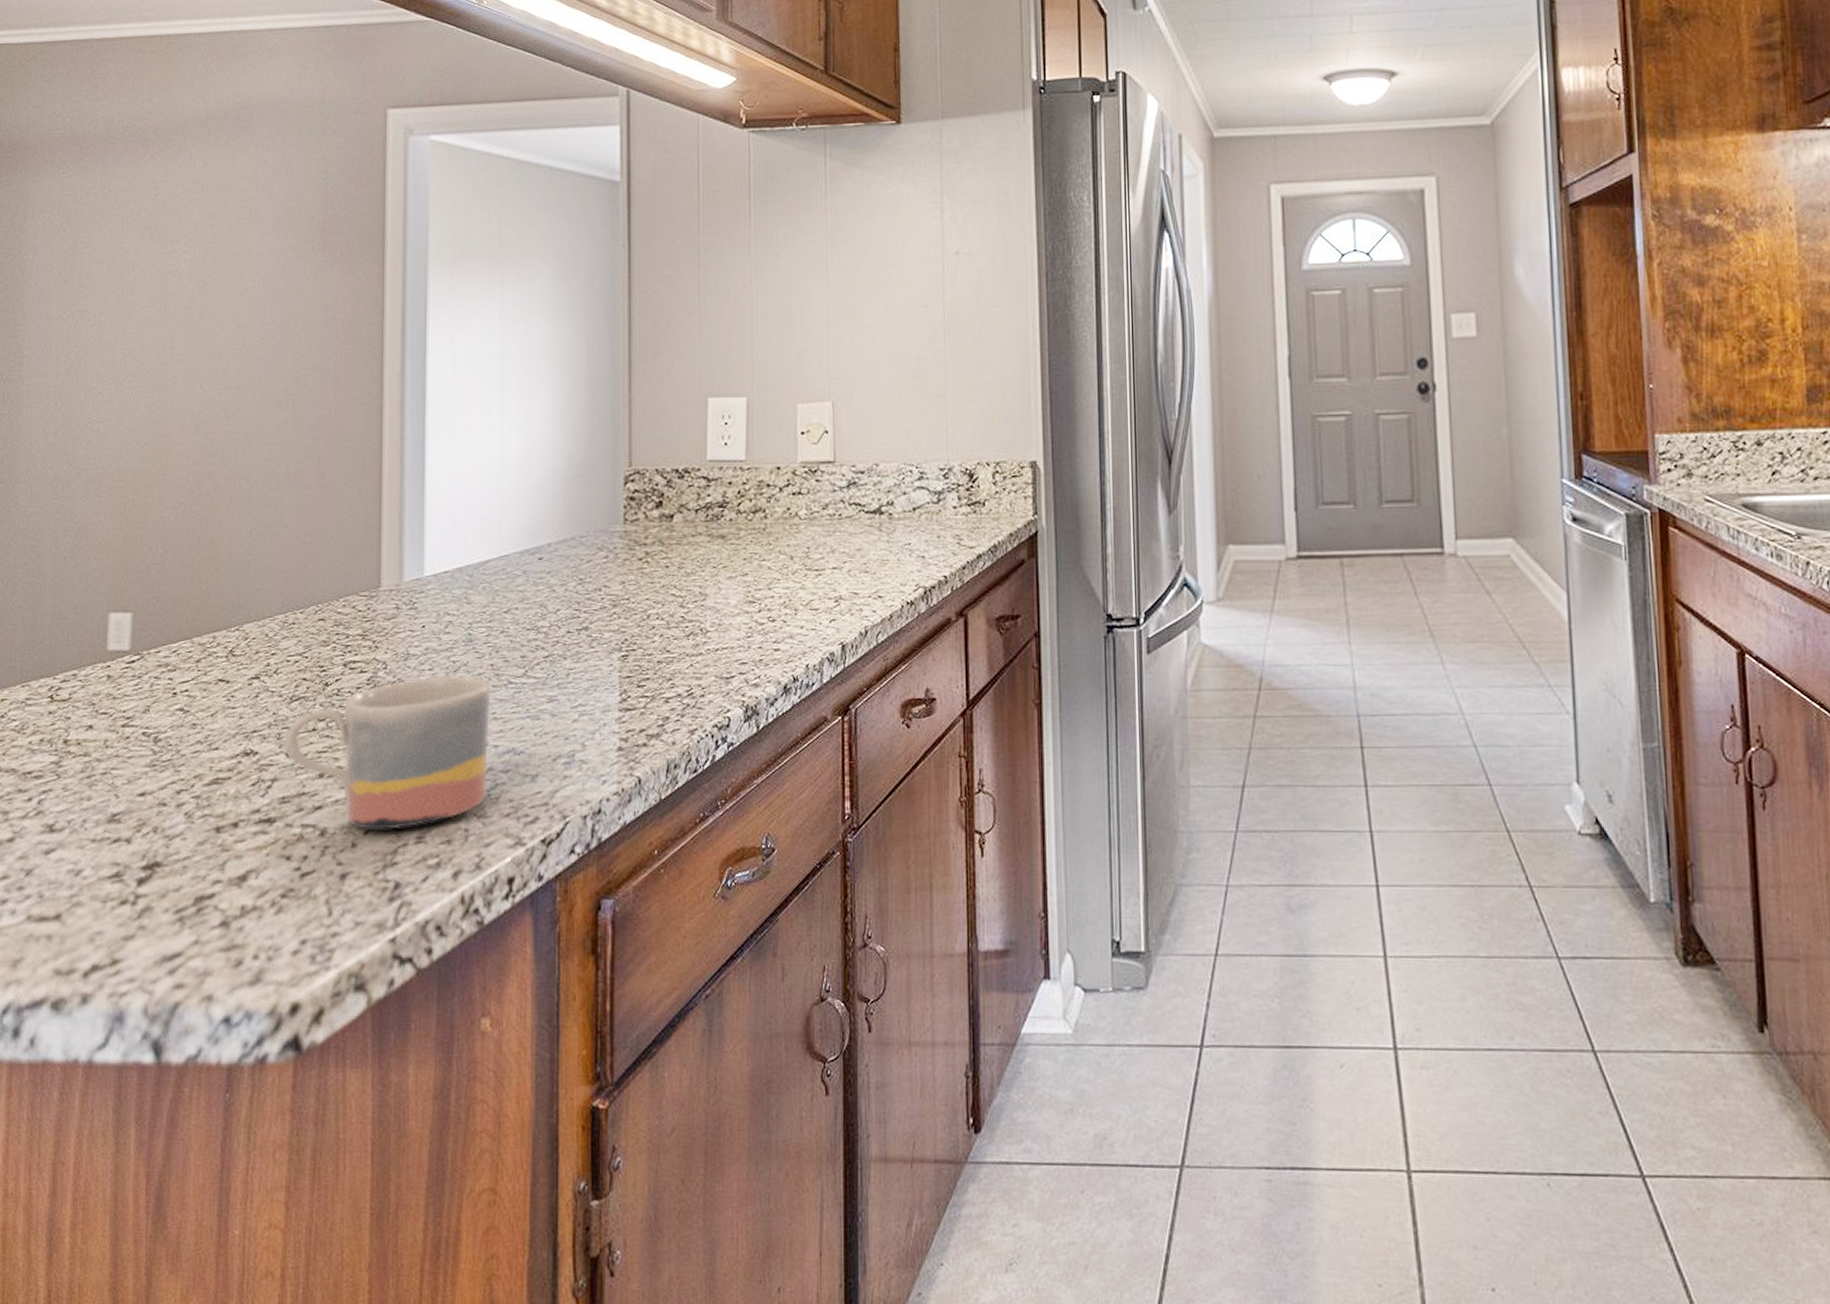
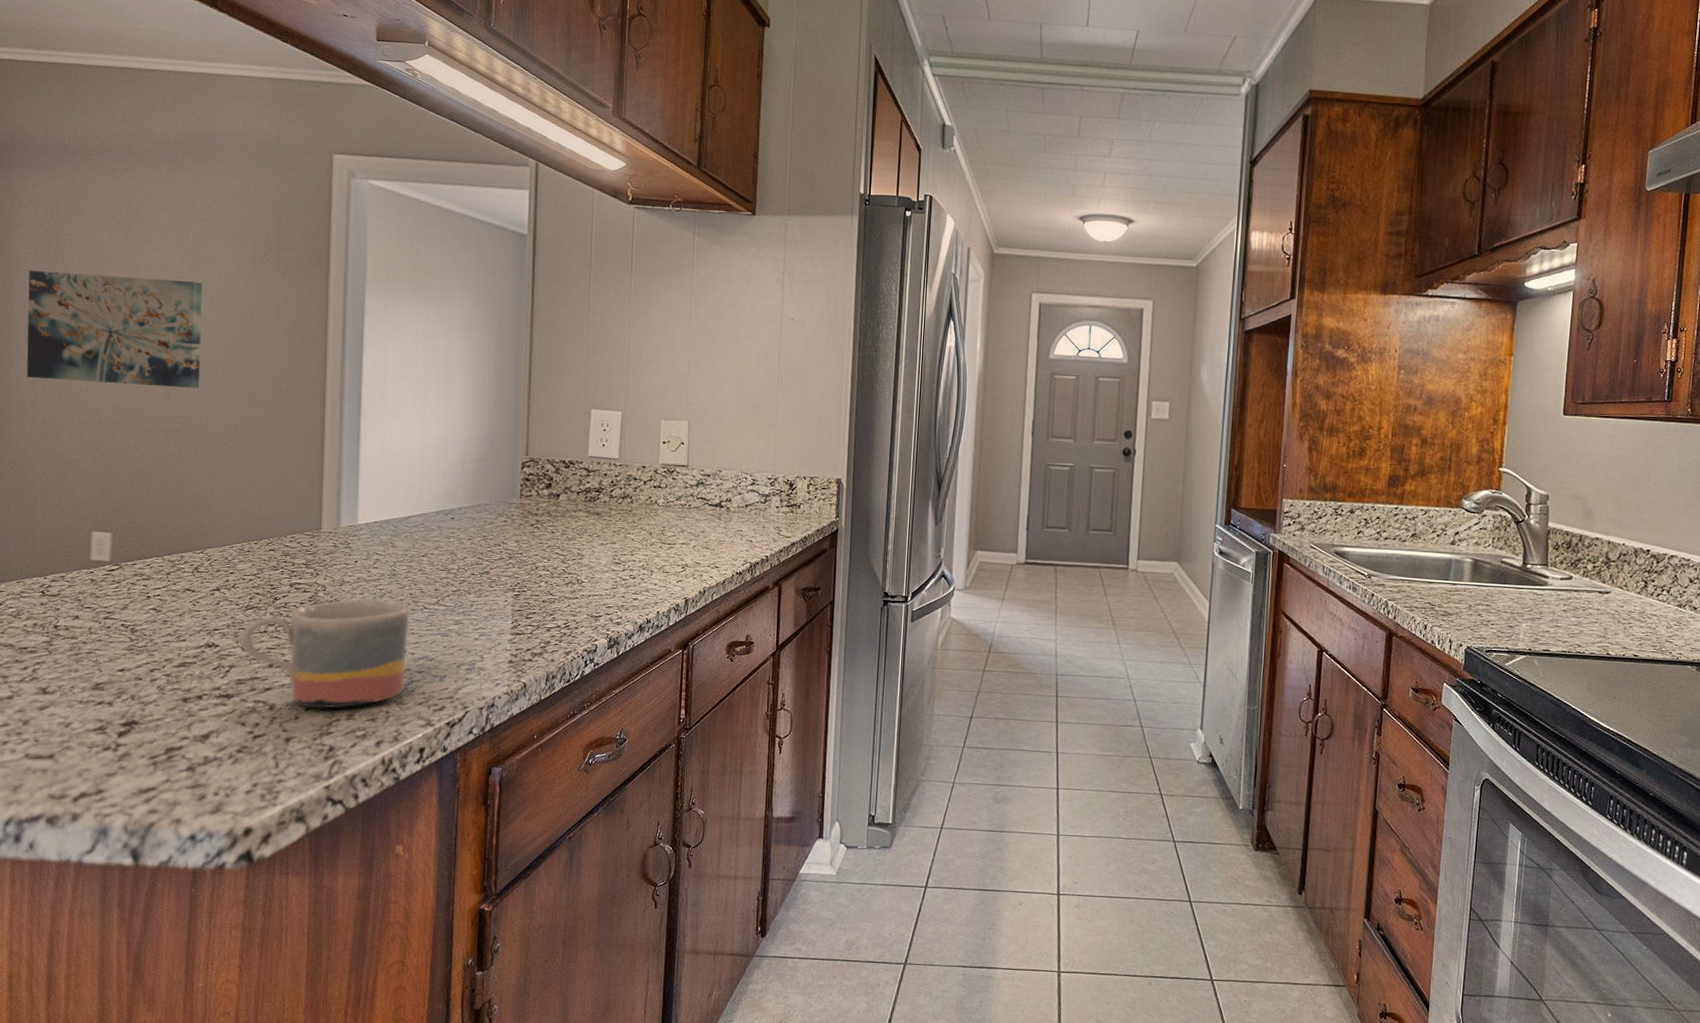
wall art: none [37,284,238,423] -> present [26,270,202,388]

